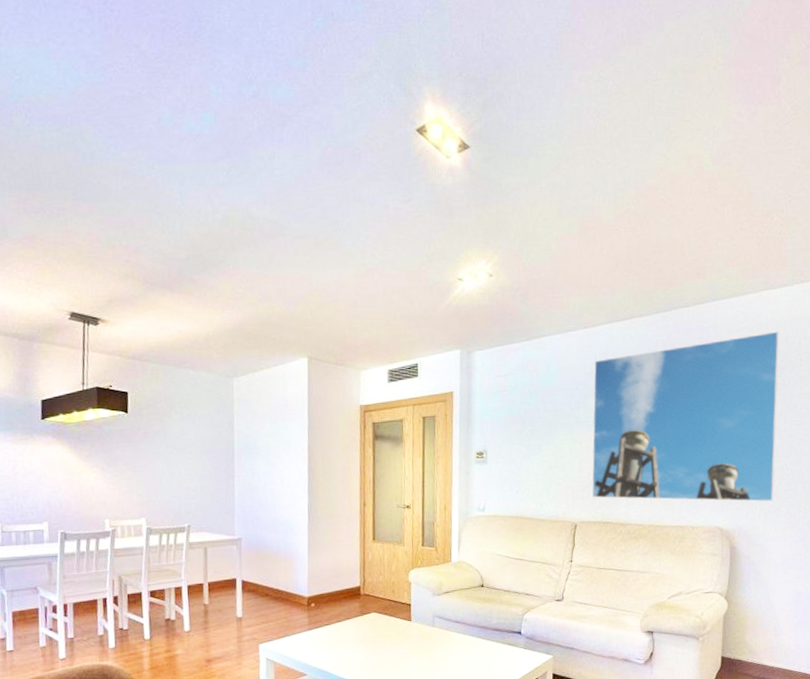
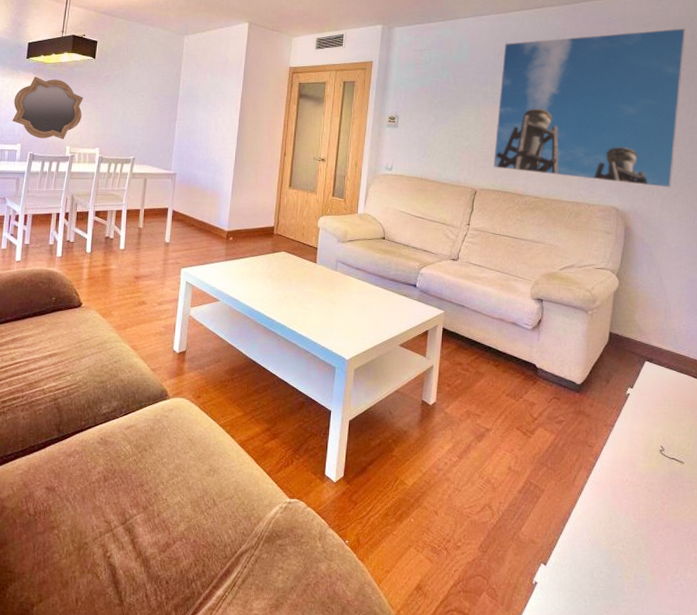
mirror: none [32,440,120,513] -> present [12,77,83,140]

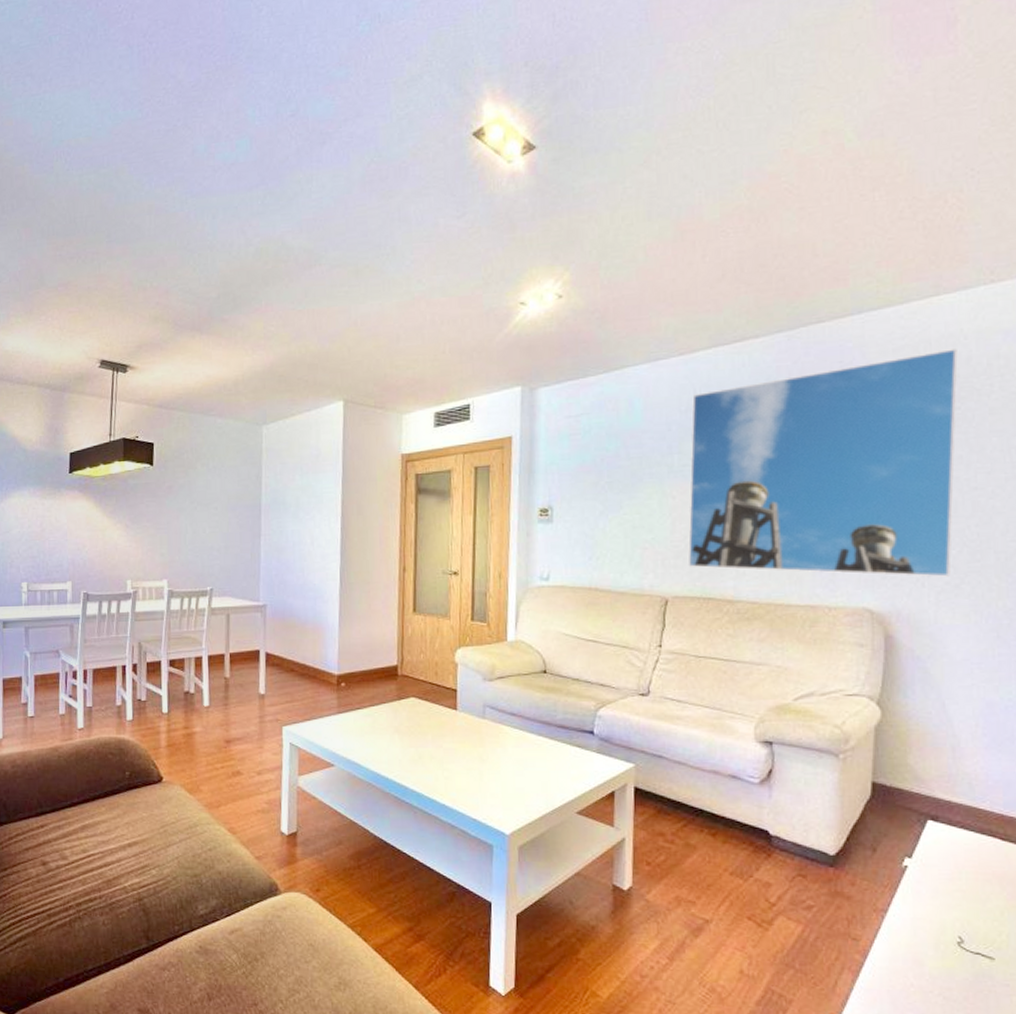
mirror: present [12,77,83,140] -> none [58,495,143,573]

